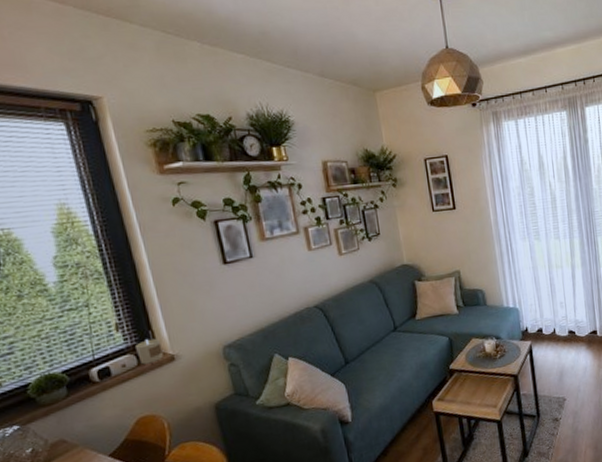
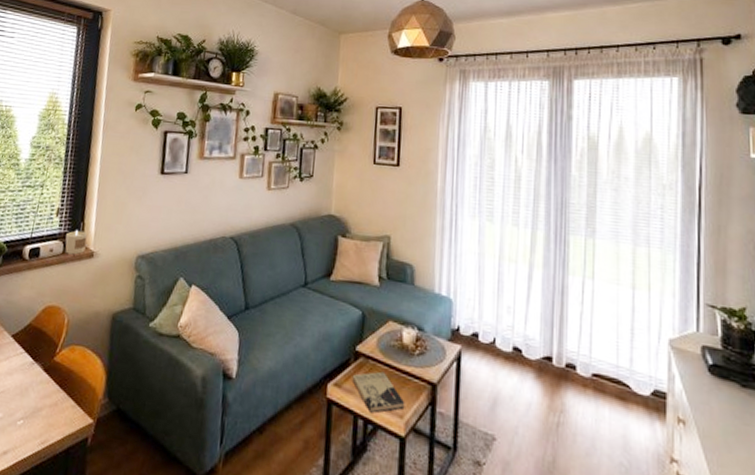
book: none [451,378,497,412] -> present [352,371,405,414]

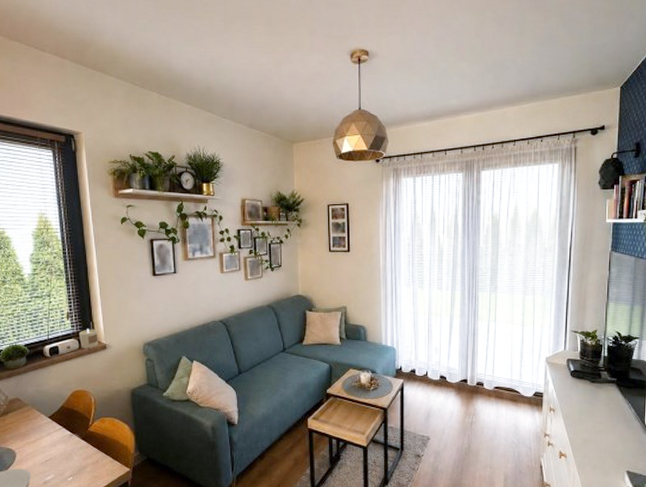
book: present [352,371,405,414] -> none [325,405,366,434]

